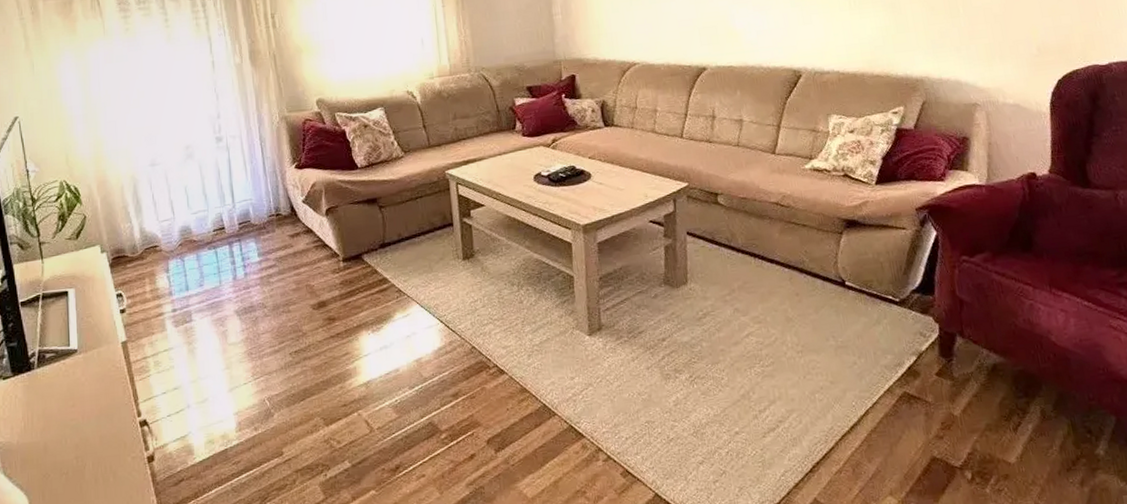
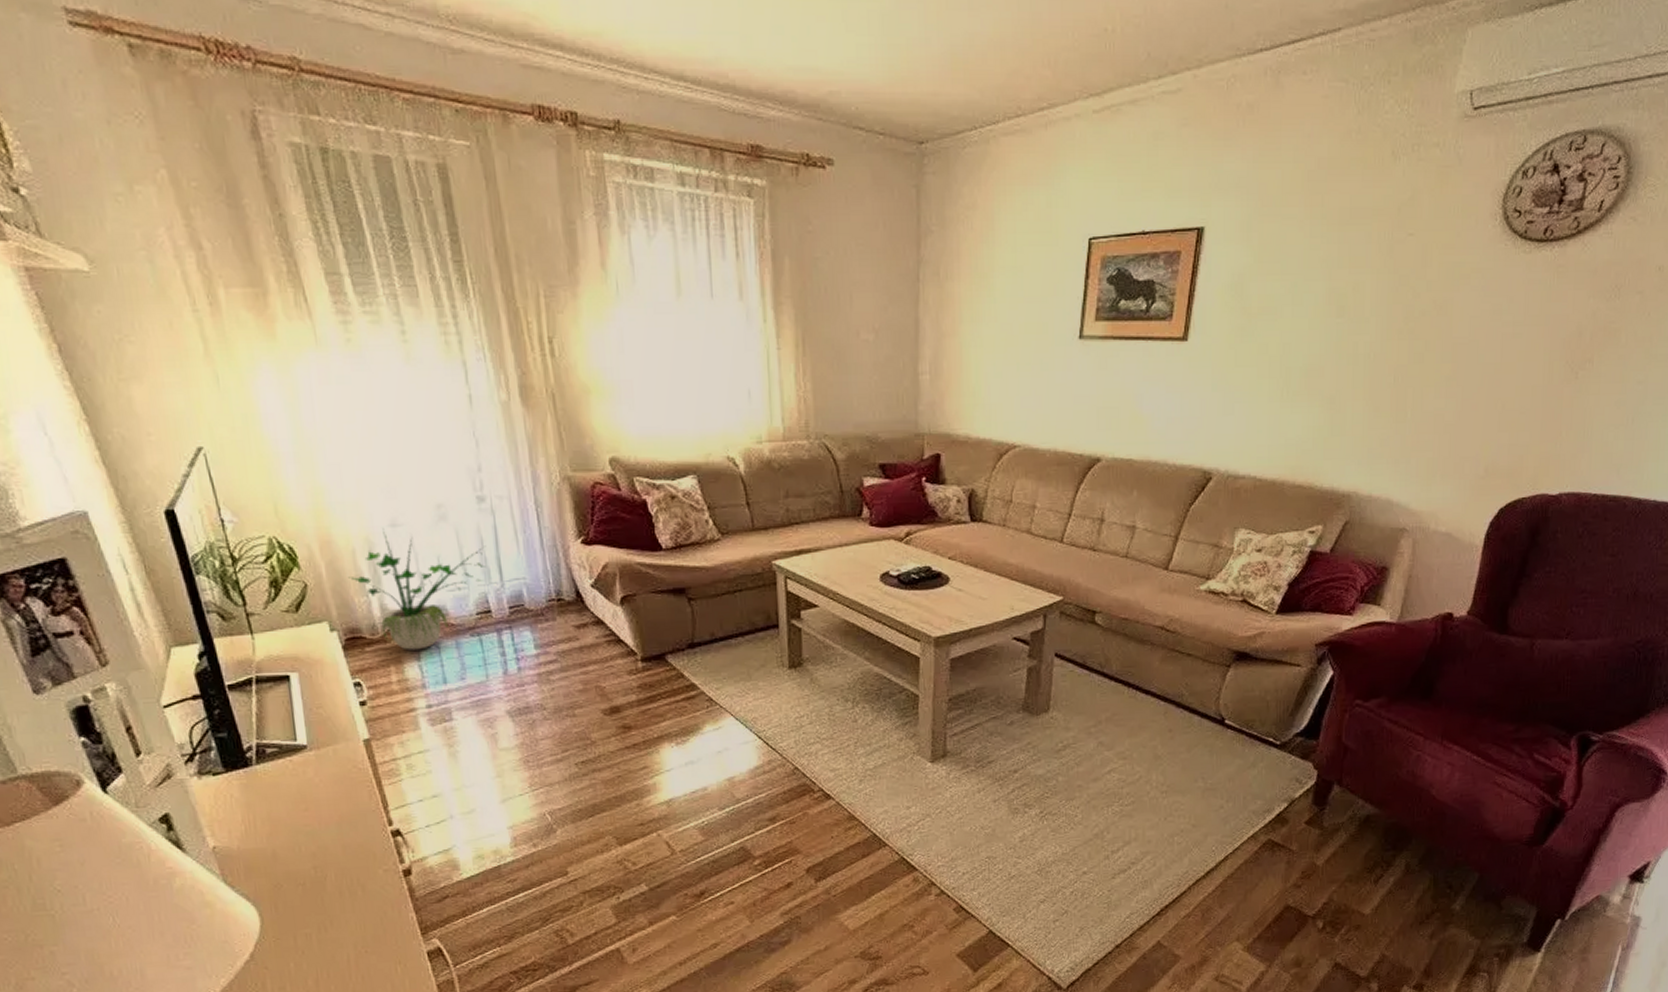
potted plant: none [117,168,221,265] -> present [348,528,485,650]

